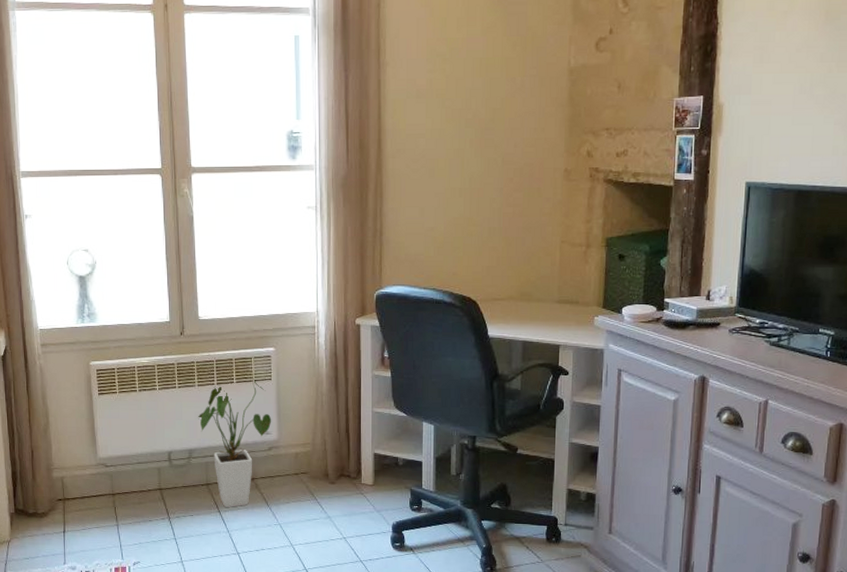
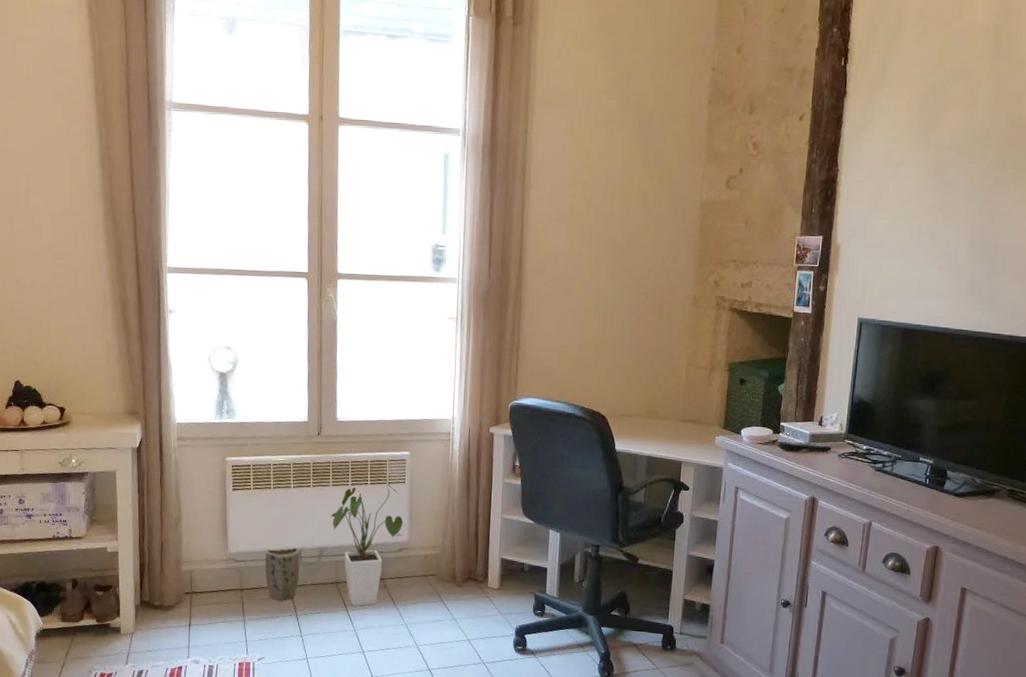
plant pot: none [134,449,170,504] -> present [264,546,300,601]

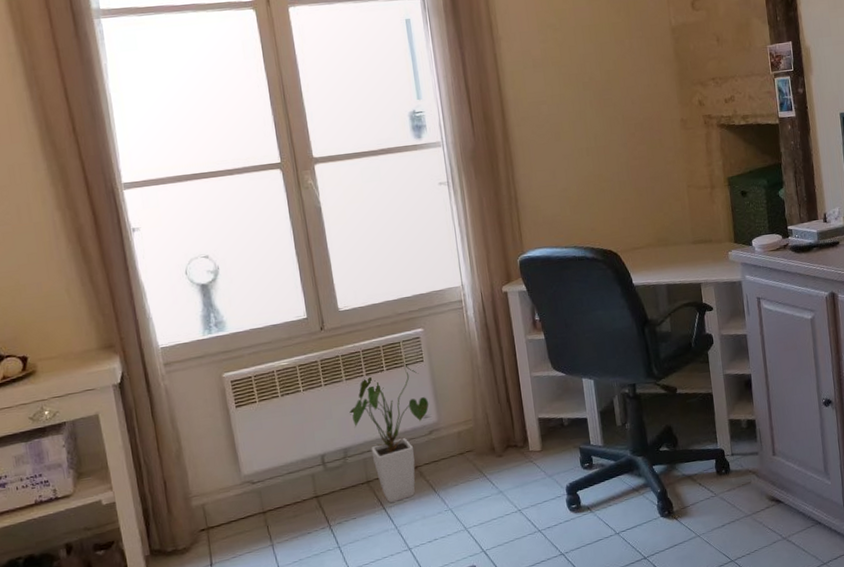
plant pot: present [264,546,300,601] -> none [283,453,327,516]

